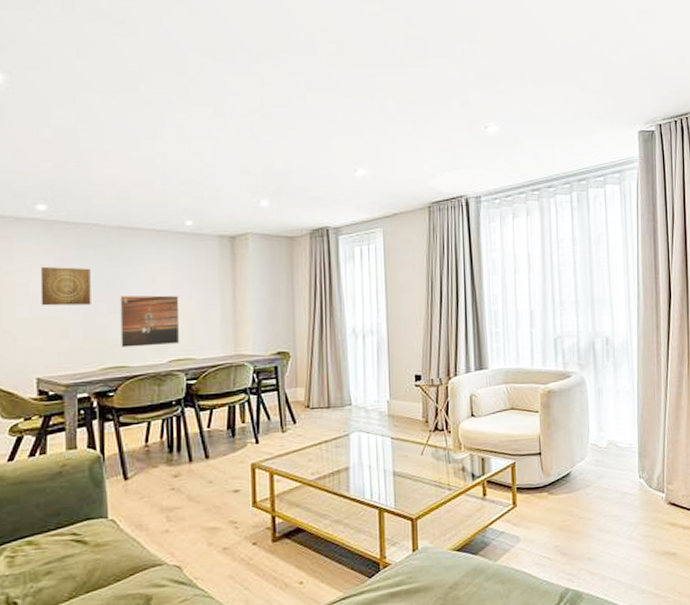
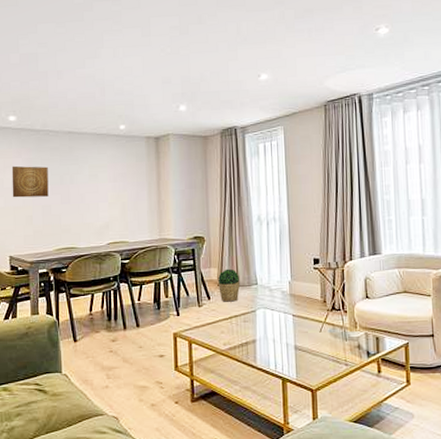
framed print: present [120,295,180,347] -> none [70,188,116,232]
potted plant: none [306,388,331,426] -> present [218,268,240,302]

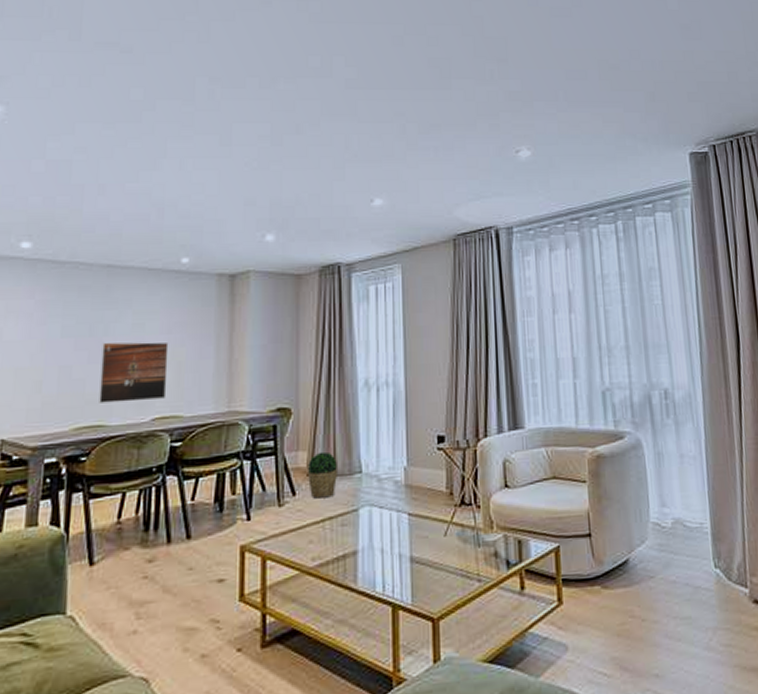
wall art: present [11,165,49,198] -> none [14,310,73,355]
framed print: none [70,188,116,232] -> present [99,342,169,403]

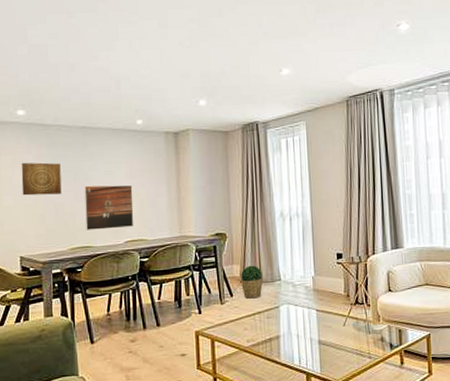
wall art: none [14,310,73,355] -> present [21,162,62,196]

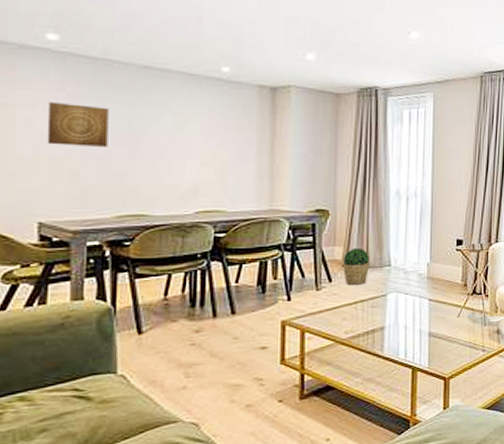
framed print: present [84,185,134,230] -> none [141,139,211,196]

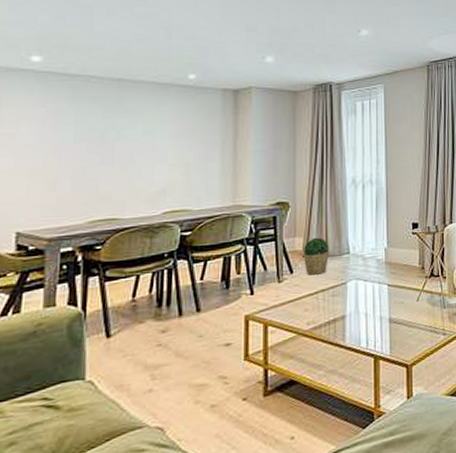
wall art: present [47,101,109,147] -> none [27,117,85,158]

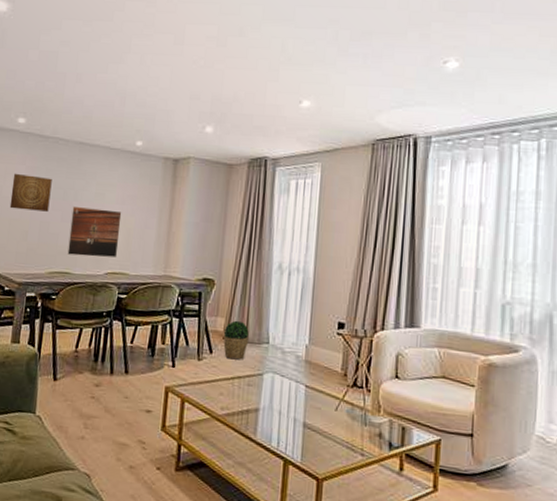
wall art: none [27,117,85,158] -> present [9,173,52,212]
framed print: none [112,146,178,199] -> present [67,206,122,258]

